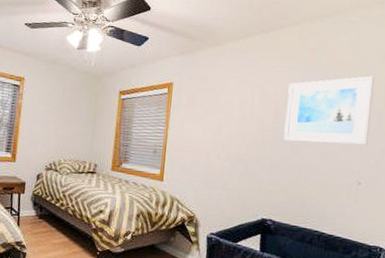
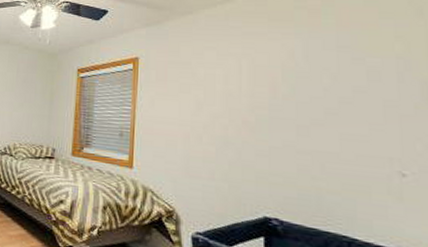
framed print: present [284,75,374,146] -> none [285,37,411,126]

